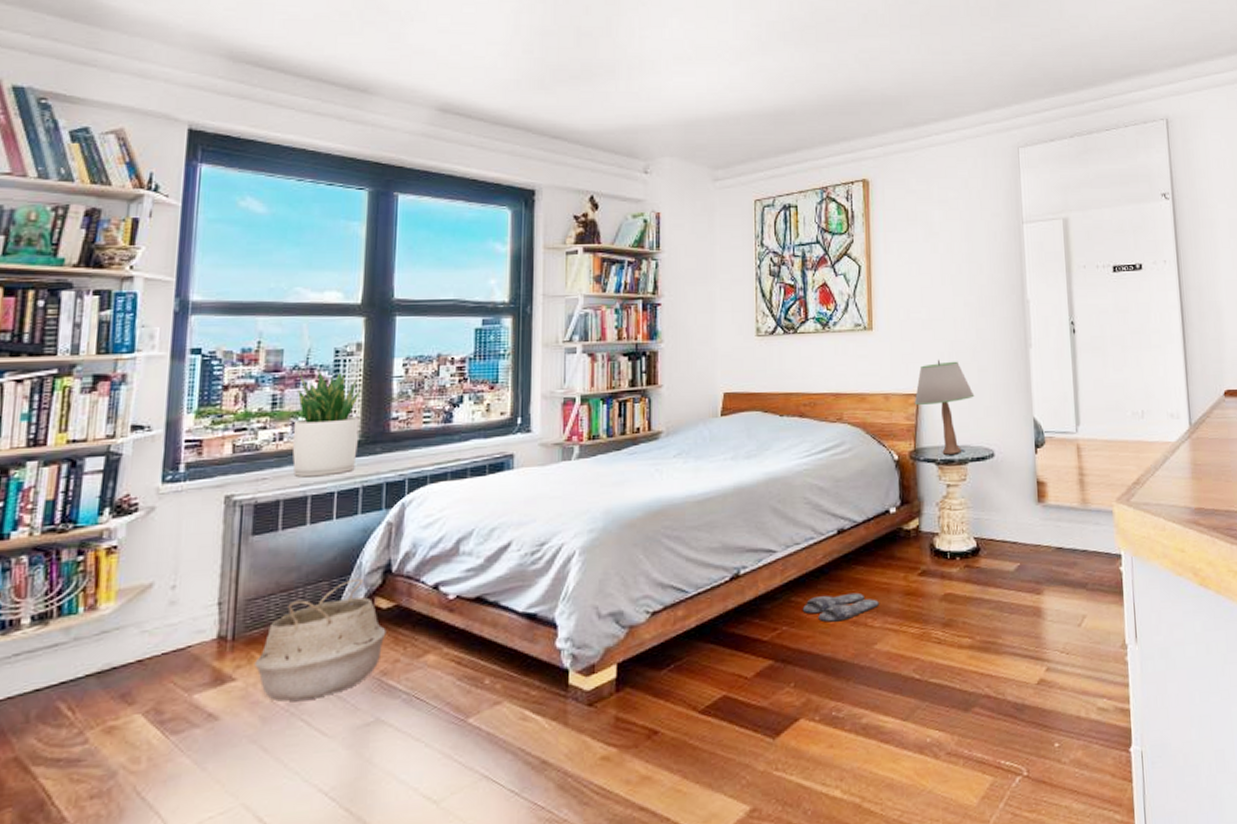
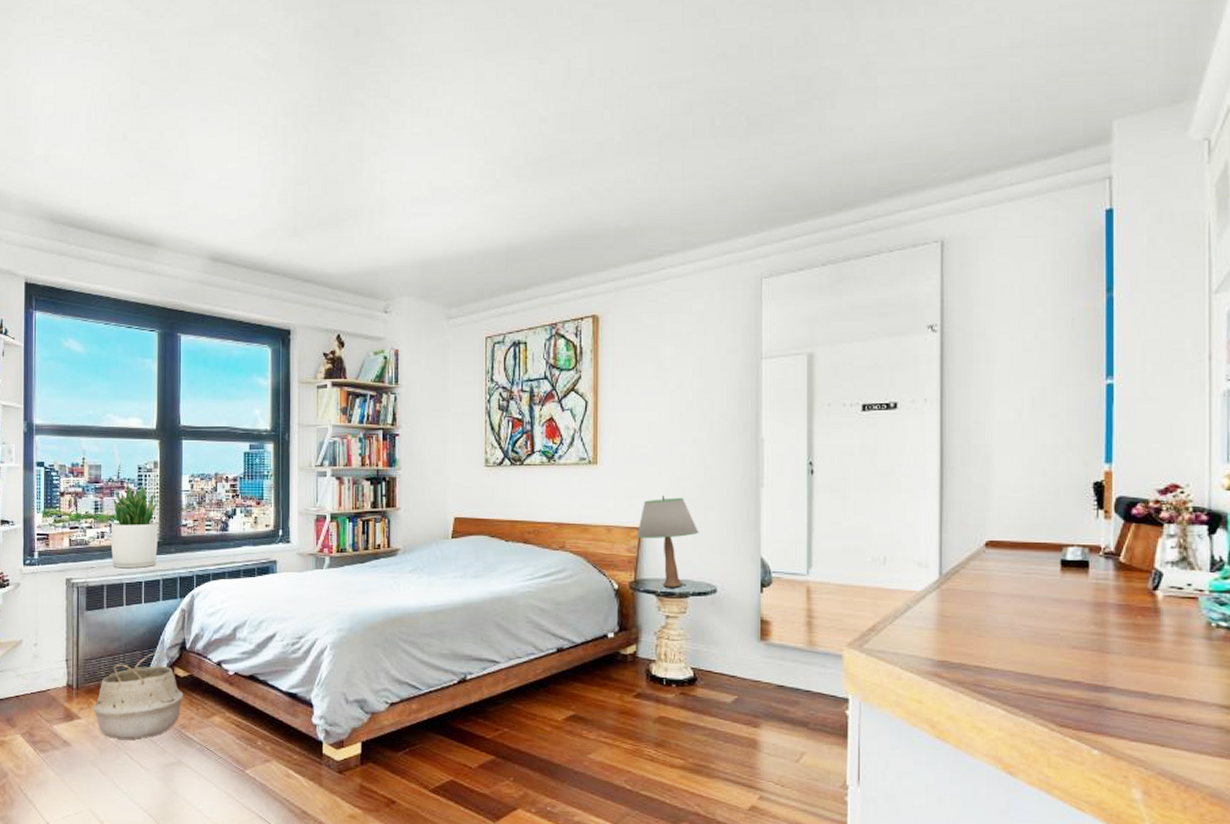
slippers: present [802,592,879,623] -> none [522,705,594,730]

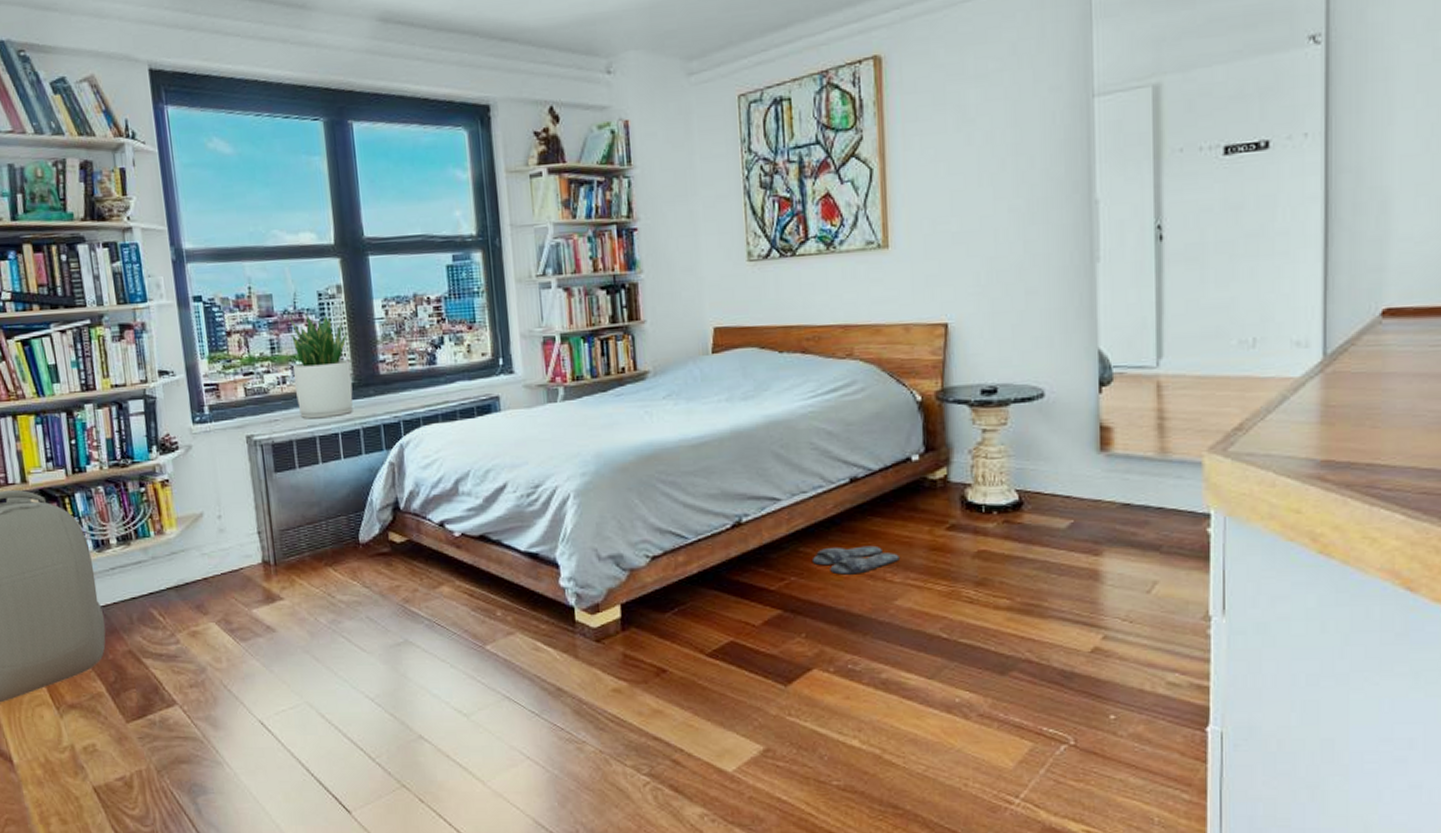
woven basket: present [92,651,184,739] -> none [296,514,403,620]
slippers: none [522,705,594,730] -> present [811,545,899,575]
table lamp: present [636,494,699,588] -> none [941,280,1020,395]

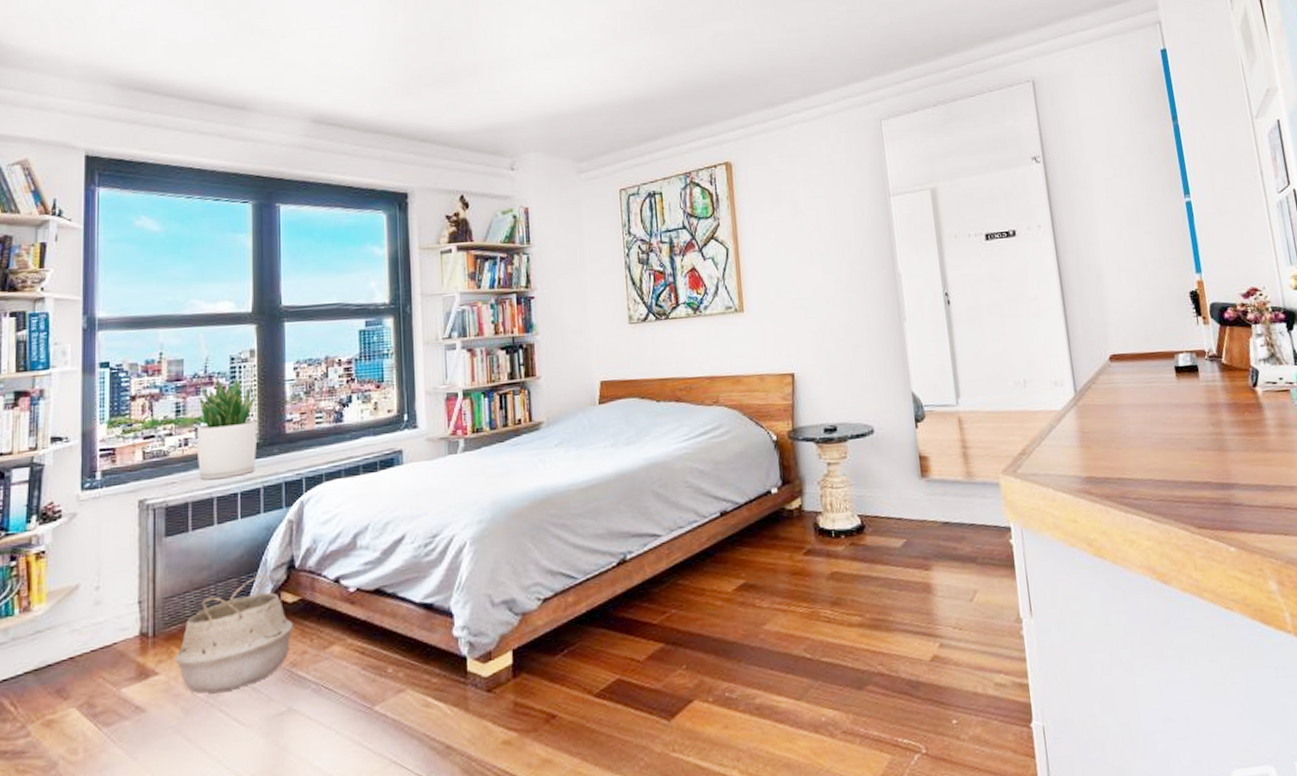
woven basket: none [296,514,403,620] -> present [174,574,293,694]
slippers: present [811,545,899,575] -> none [689,574,766,605]

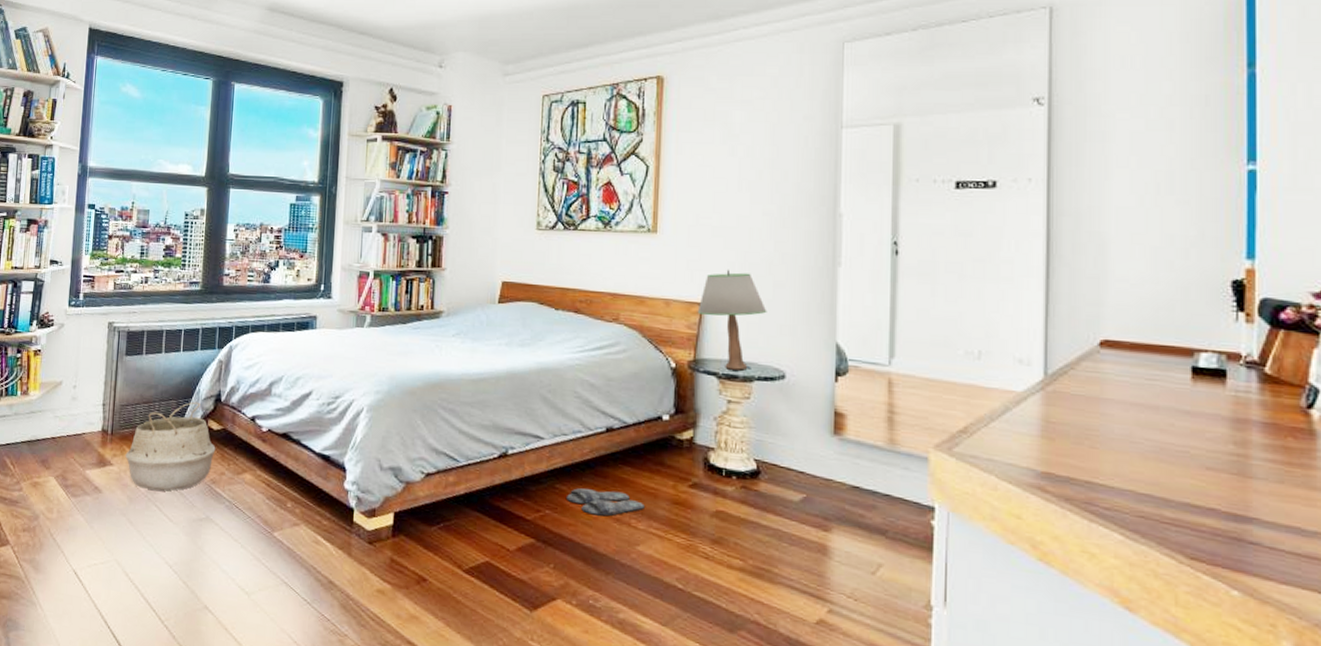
planter: present [197,375,257,480] -> none [154,227,204,316]
slippers: none [689,574,766,605] -> present [565,487,645,517]
table lamp: none [789,337,851,433] -> present [697,269,767,371]

